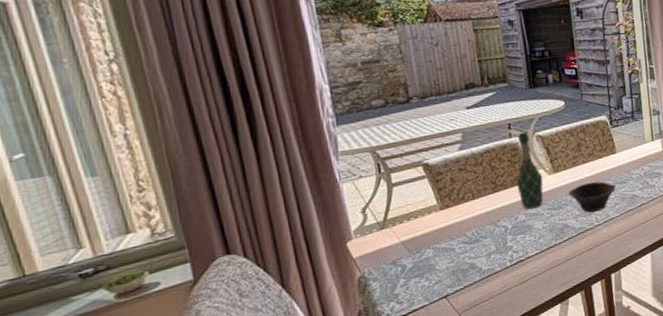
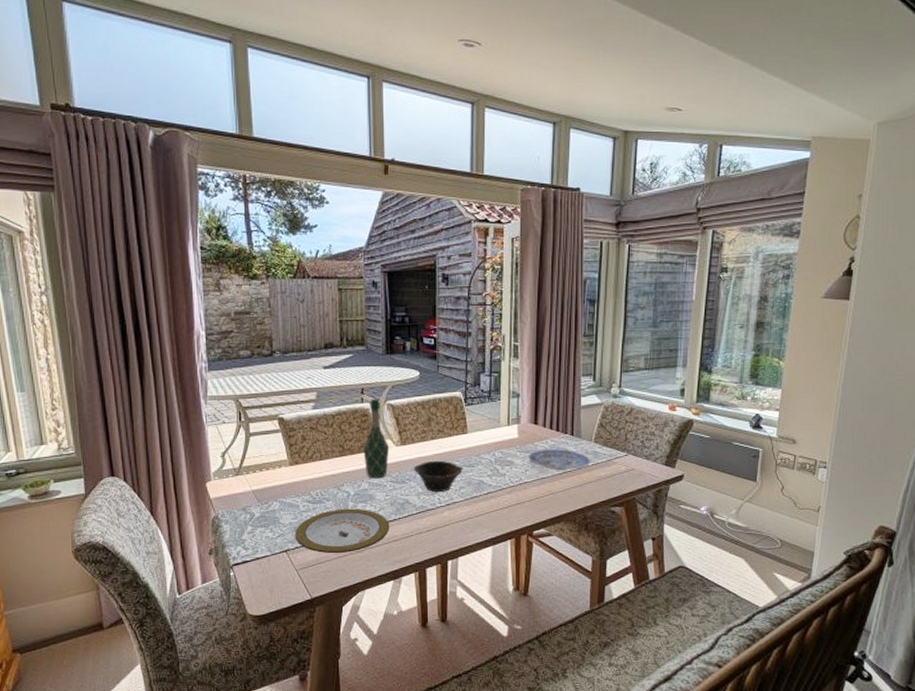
plate: none [453,240,552,292] -> present [295,508,390,554]

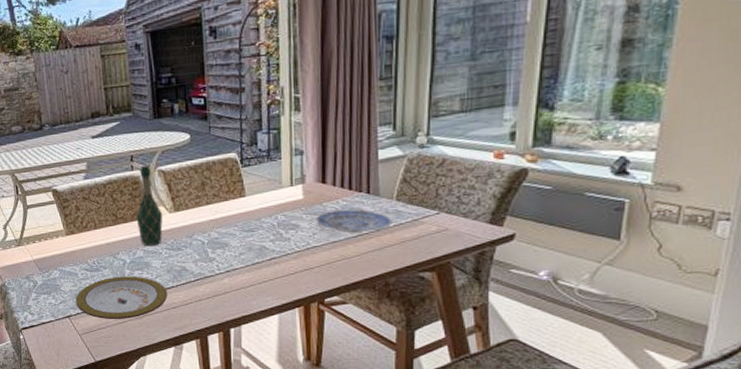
bowl: present [413,460,463,493] -> none [189,225,242,260]

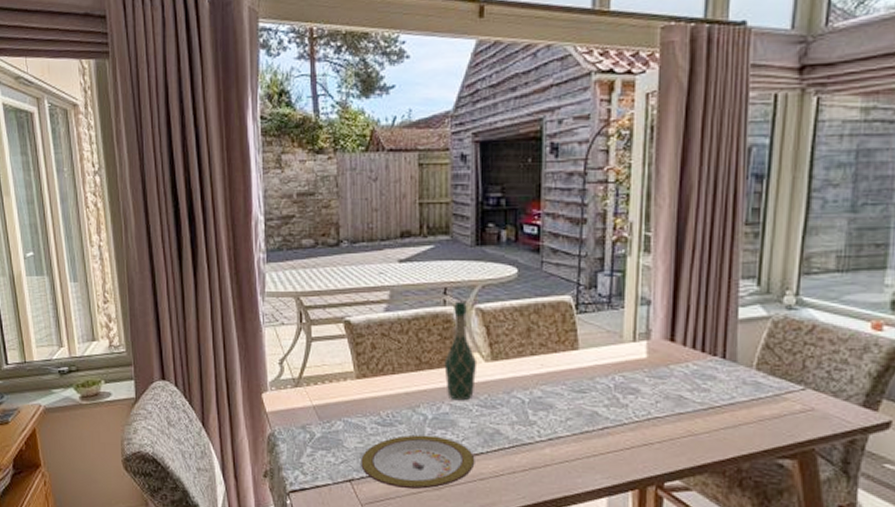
plate: present [315,209,393,232] -> none [660,375,751,405]

